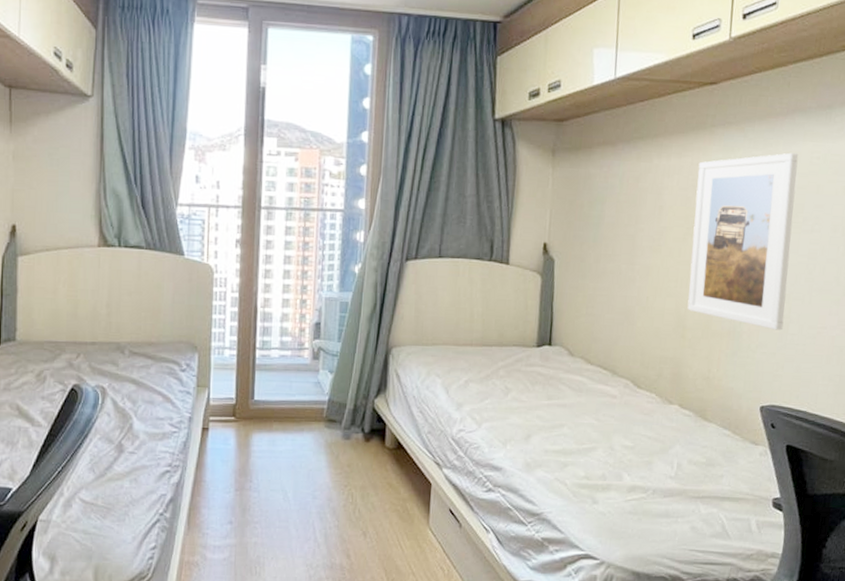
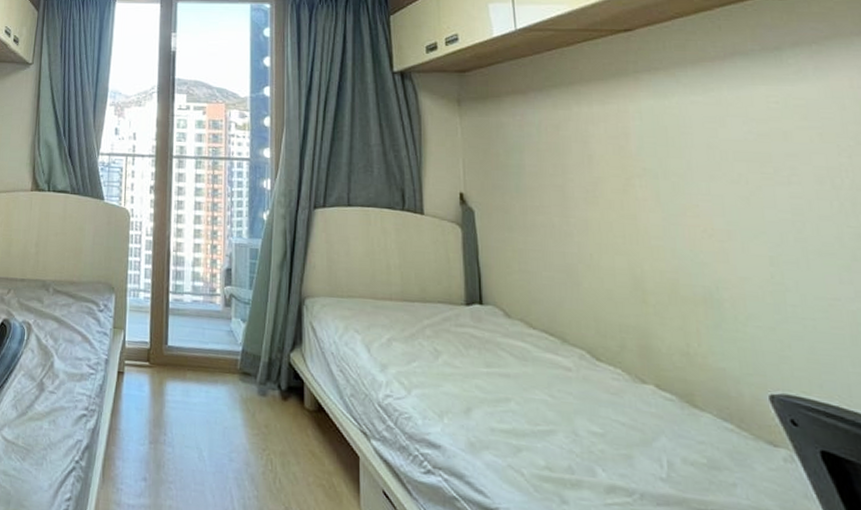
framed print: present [687,152,799,331] -> none [626,97,778,300]

